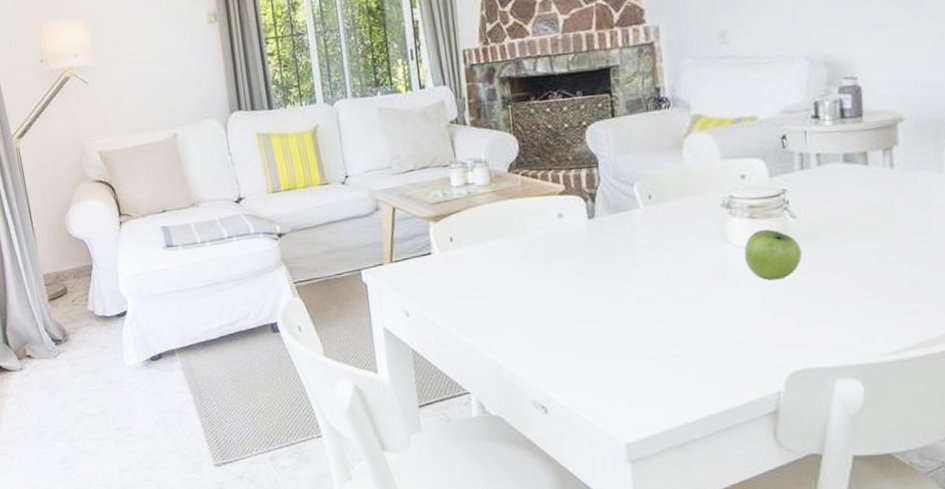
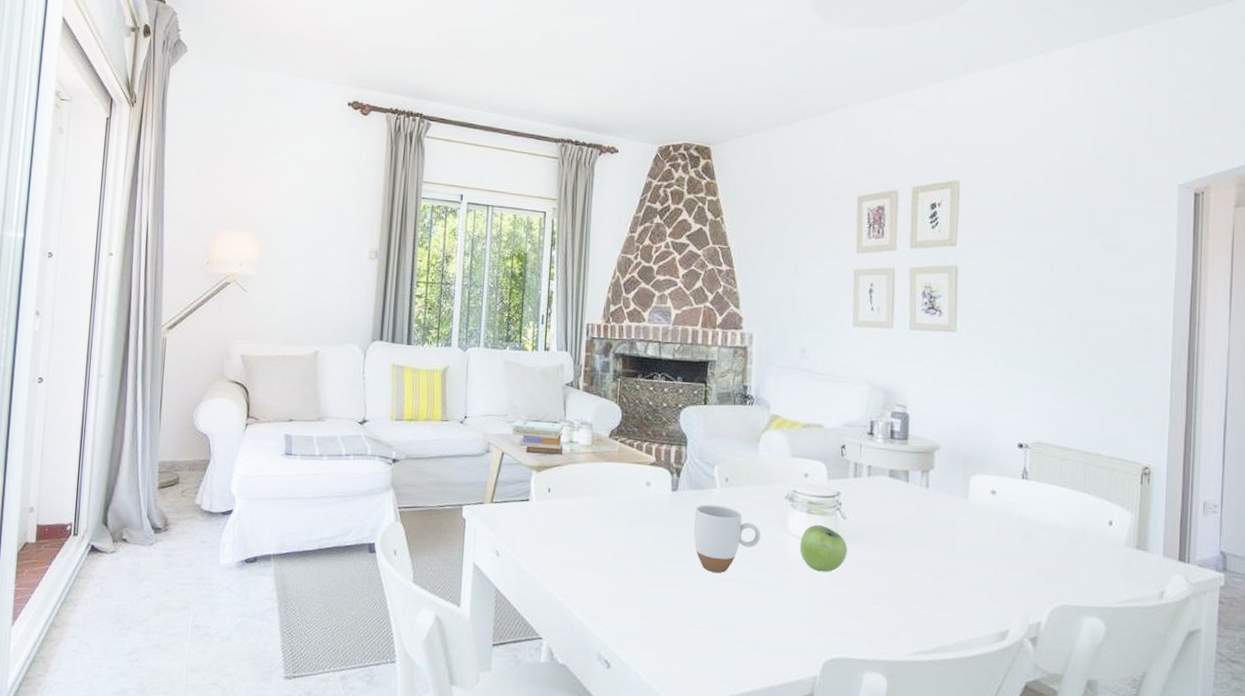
books: none [397,166,460,204] -> present [510,420,564,455]
mug: none [617,226,698,299] -> present [693,504,761,573]

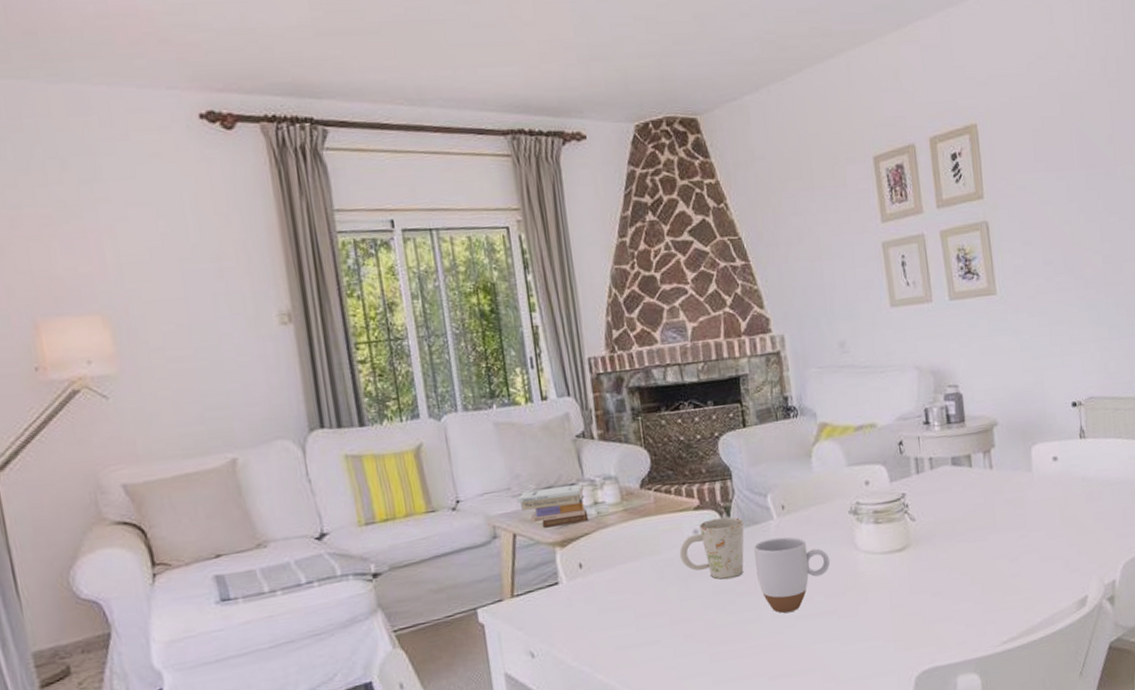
mug: none [631,476,691,532] -> present [679,517,745,580]
fruit: present [799,524,848,572] -> none [871,533,922,584]

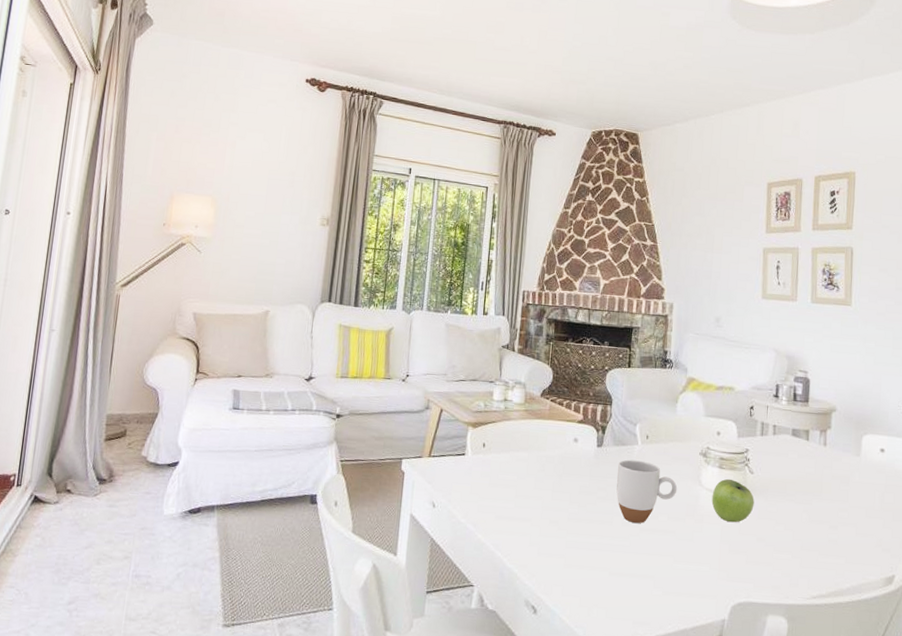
books: present [517,484,589,528] -> none [449,379,499,412]
mug: present [679,517,745,580] -> none [559,433,615,485]
fruit: none [871,533,922,584] -> present [711,478,755,523]

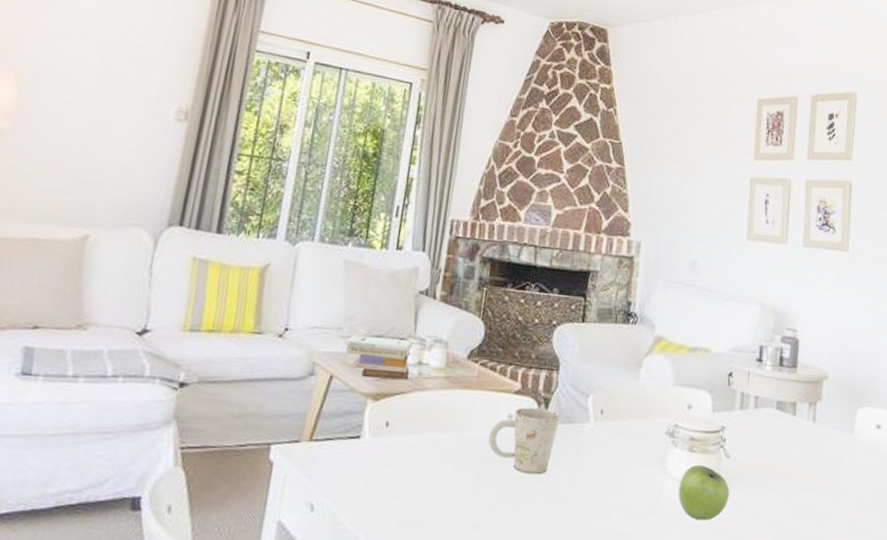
books: none [449,379,499,412] -> present [344,335,413,380]
mug: none [559,433,615,485] -> present [488,407,561,475]
mug: present [616,459,678,523] -> none [559,441,637,525]

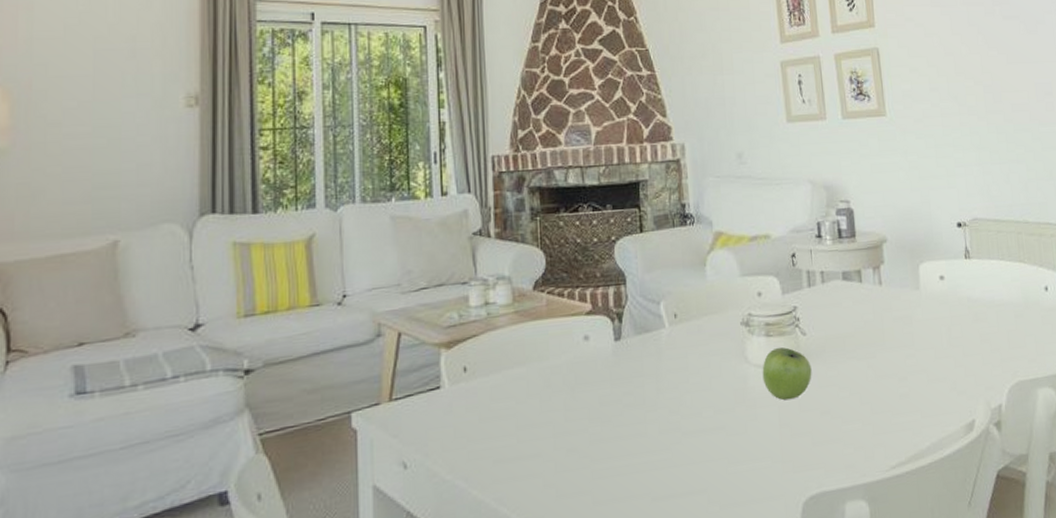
books: present [344,335,413,380] -> none [406,283,478,328]
mug: present [488,407,561,475] -> none [568,323,636,390]

